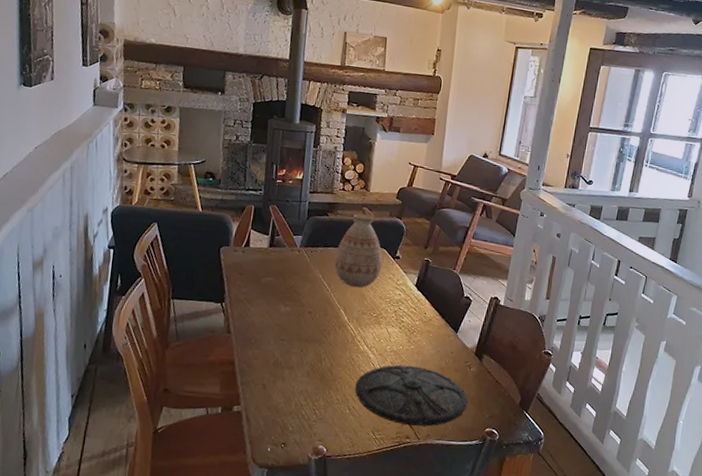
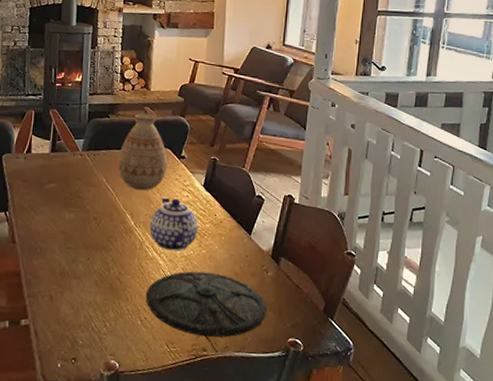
teapot: none [362,295,409,346] -> present [150,197,199,251]

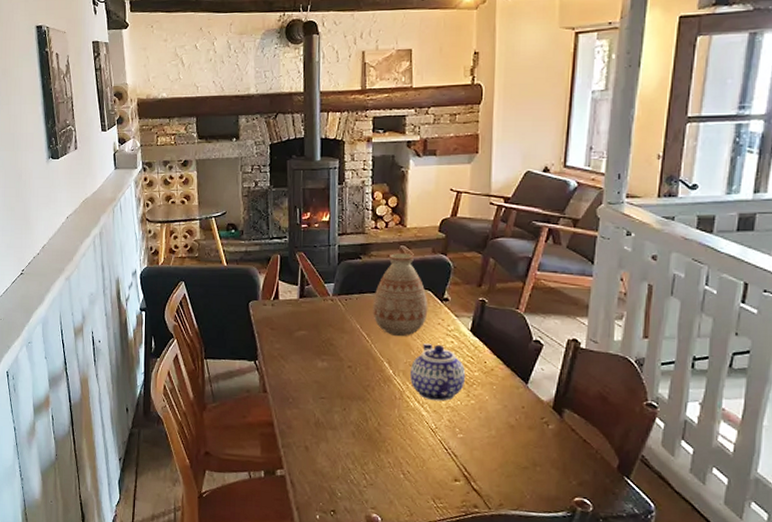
plate: present [145,271,268,338] -> none [408,423,549,495]

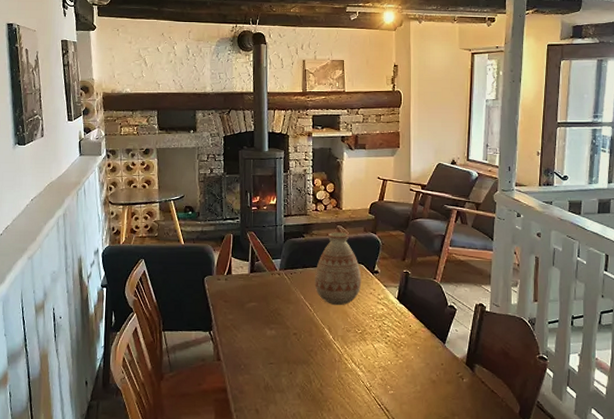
teapot: present [410,344,466,402] -> none [348,311,394,362]

